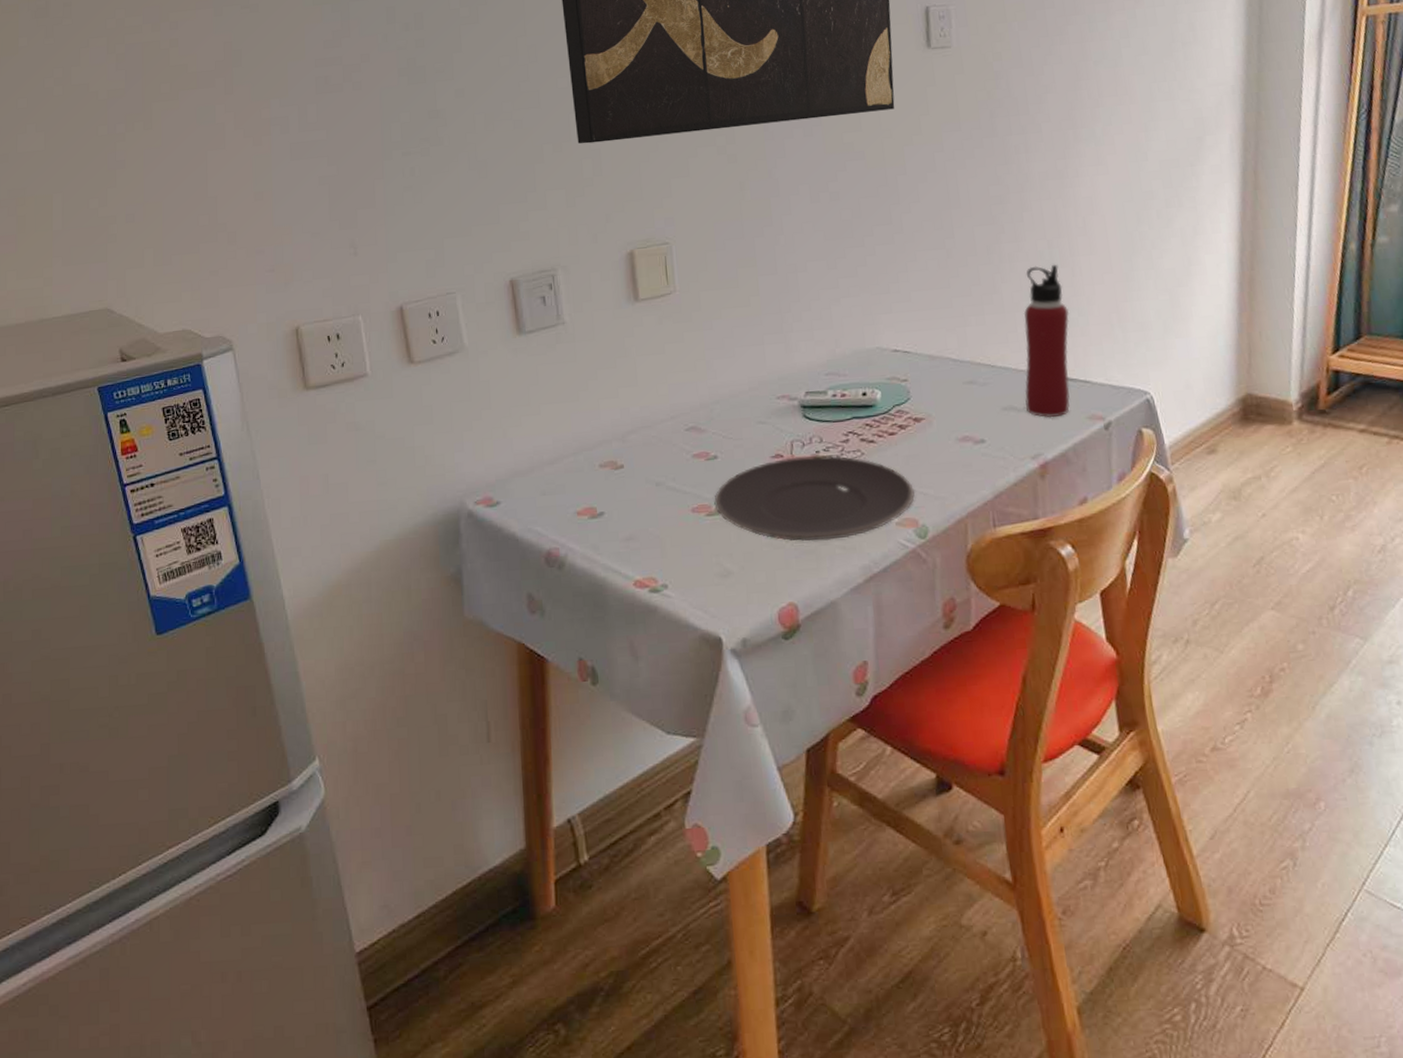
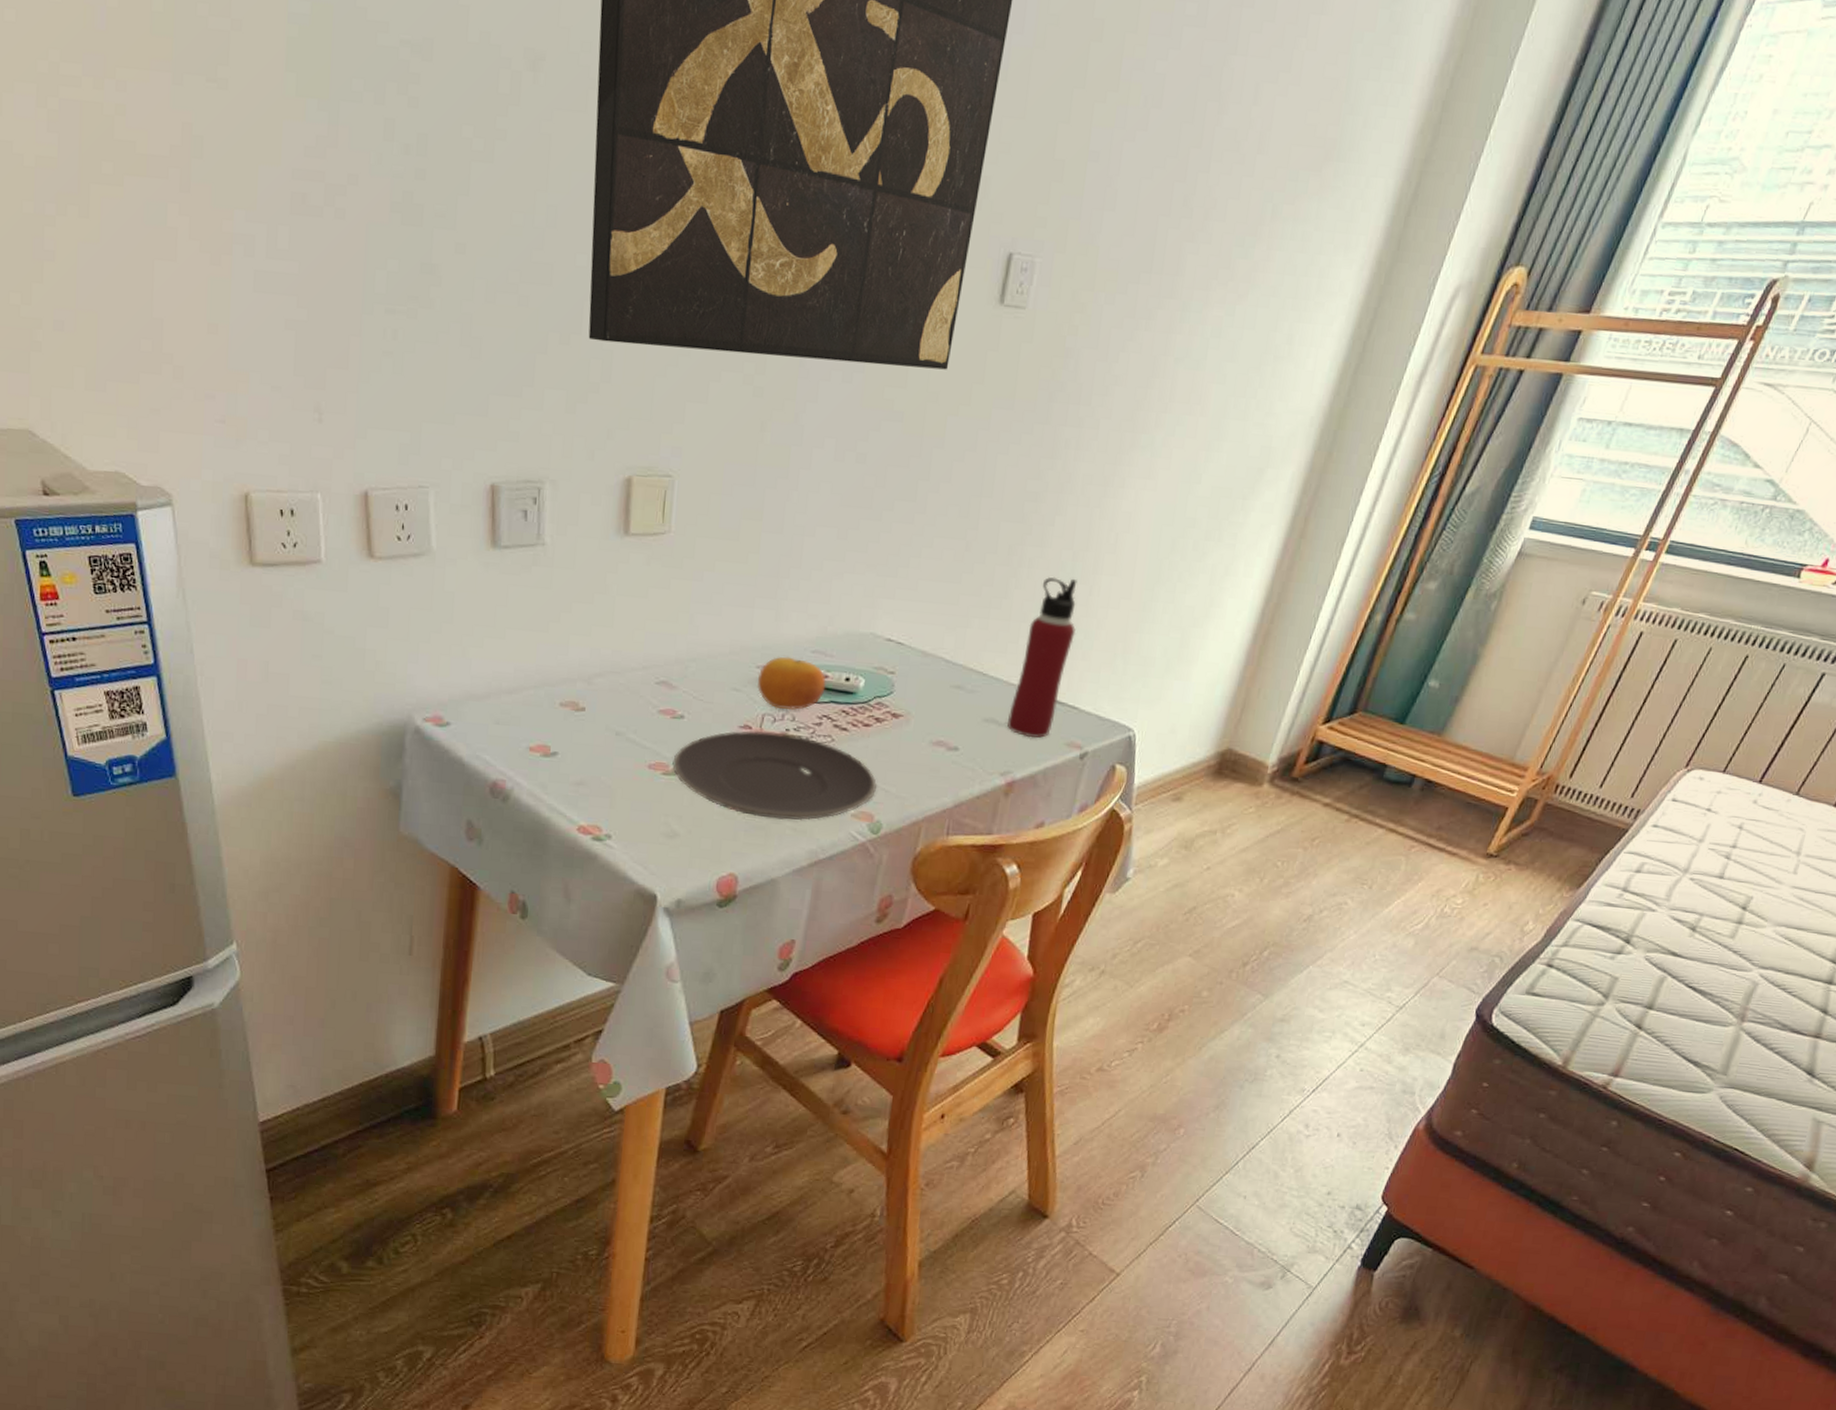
fruit: none [780,383,845,434] -> present [758,656,826,710]

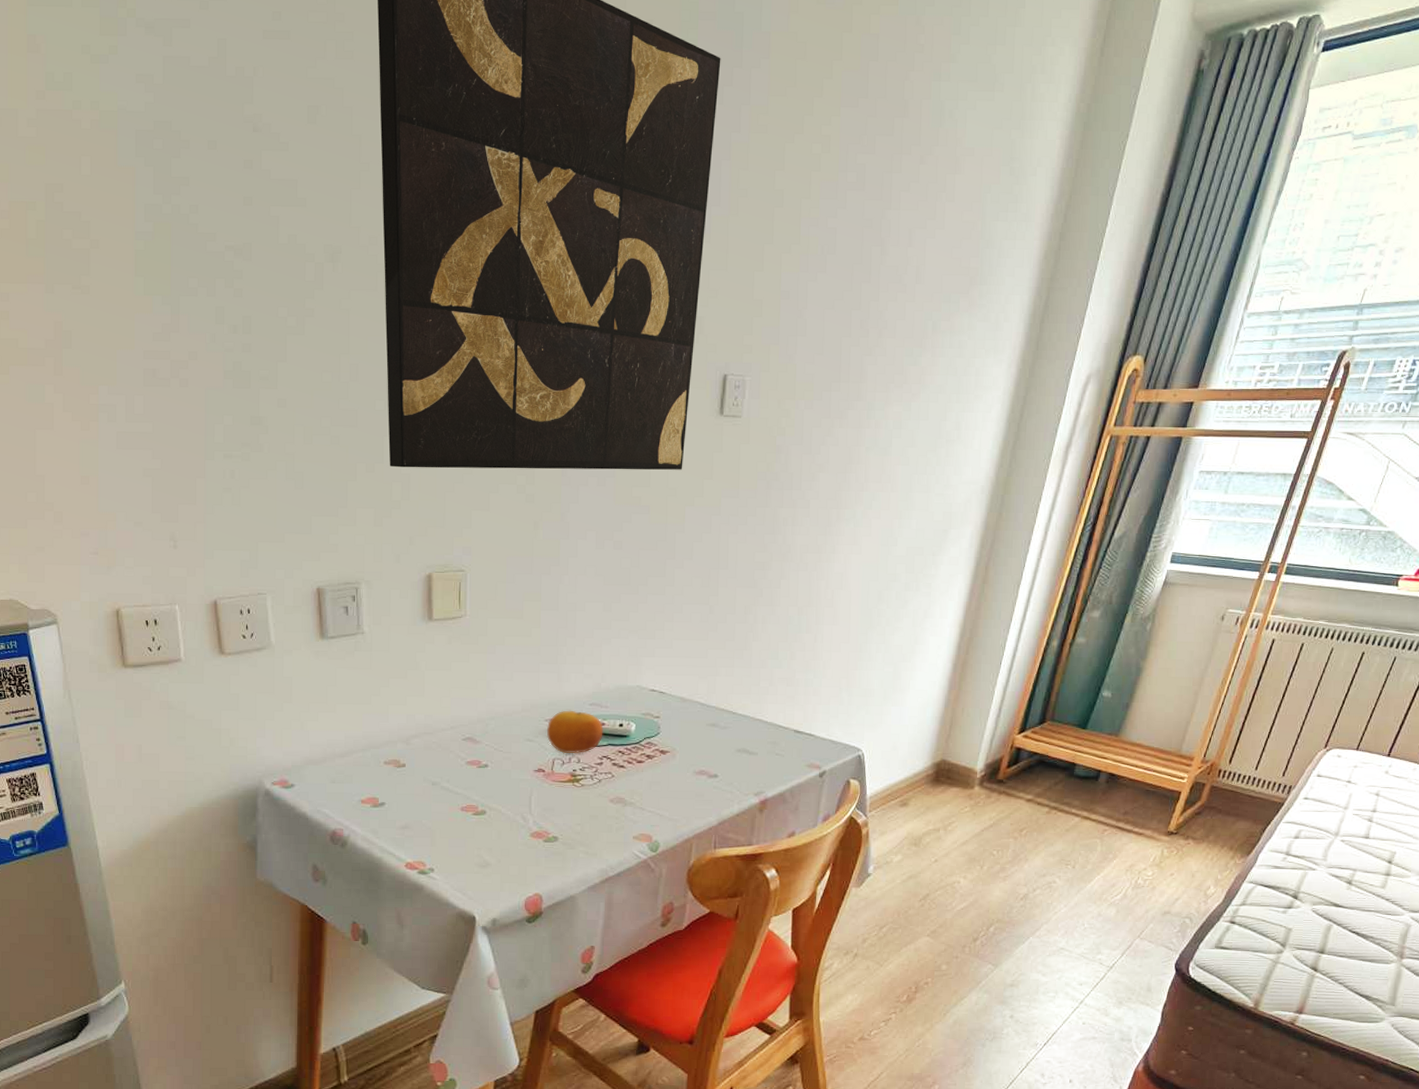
plate: present [672,730,878,820] -> none [481,772,653,845]
water bottle: present [1006,576,1077,738] -> none [756,629,807,763]

